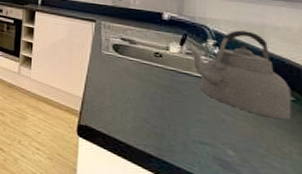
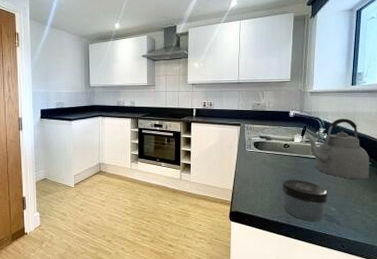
jar: none [151,98,222,166] -> present [282,179,328,222]

